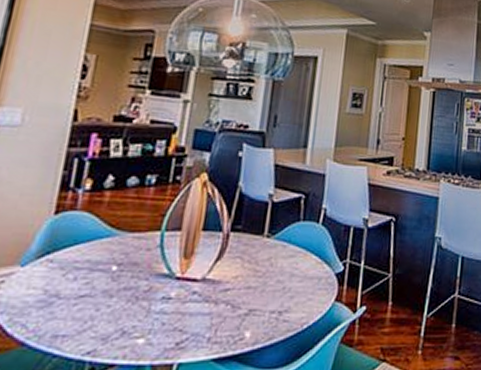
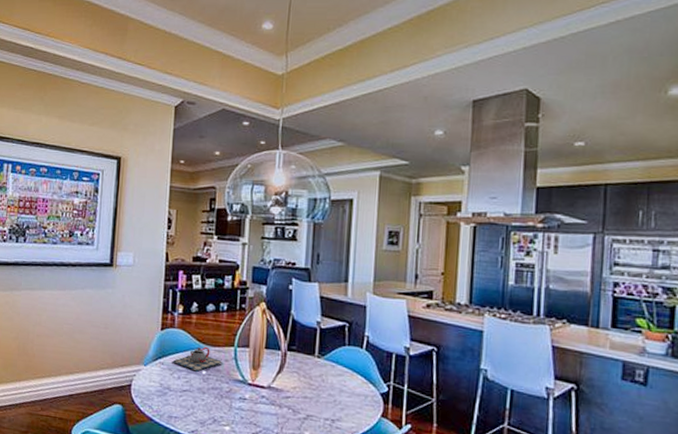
teapot: none [66,234,144,270] -> present [172,347,223,373]

